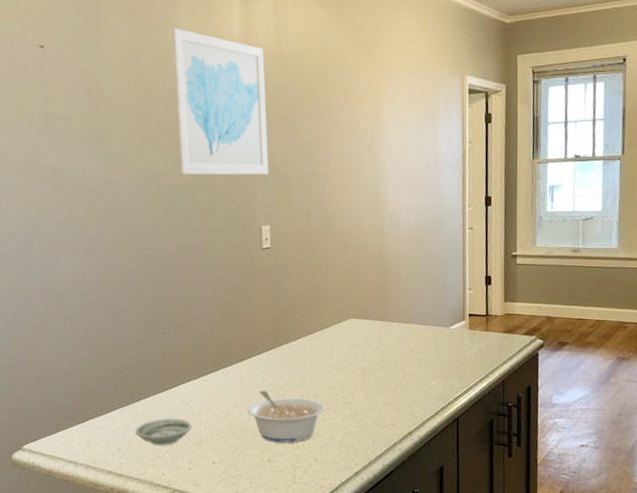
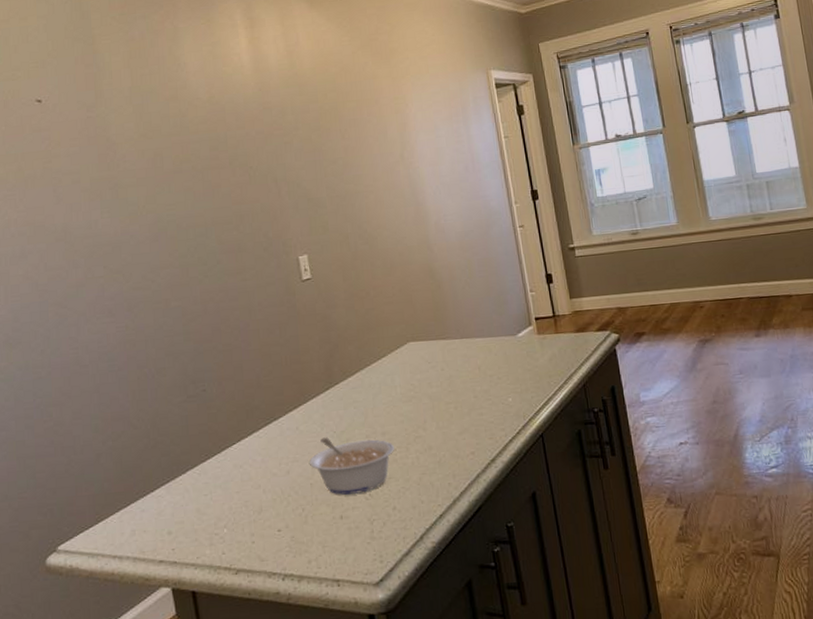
saucer: present [136,418,192,446] -> none [186,485,249,521]
wall art: present [172,28,269,175] -> none [177,63,299,215]

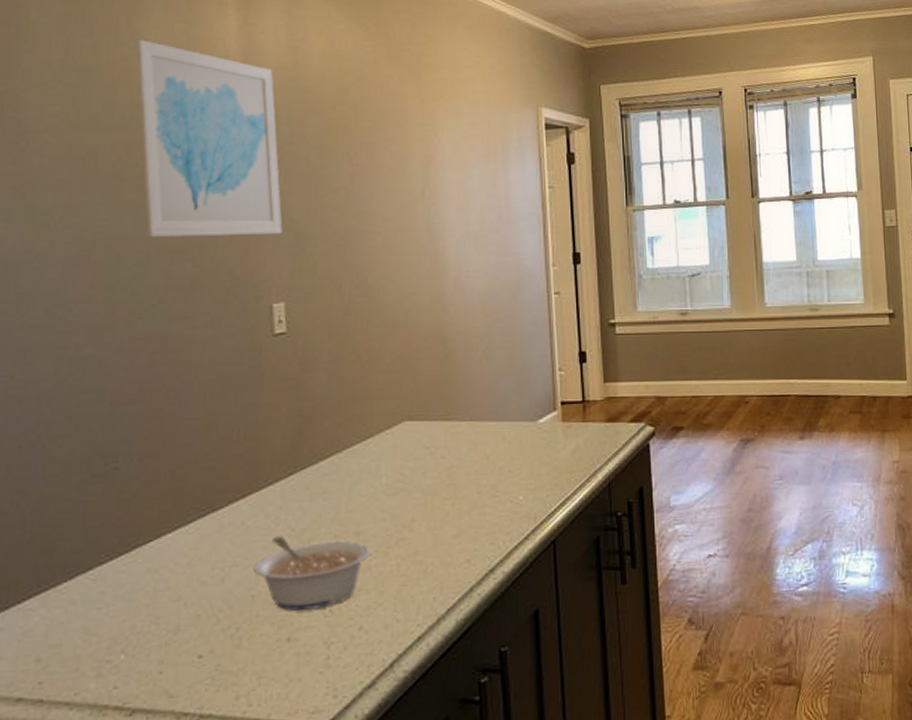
wall art: none [177,63,299,215] -> present [135,39,283,238]

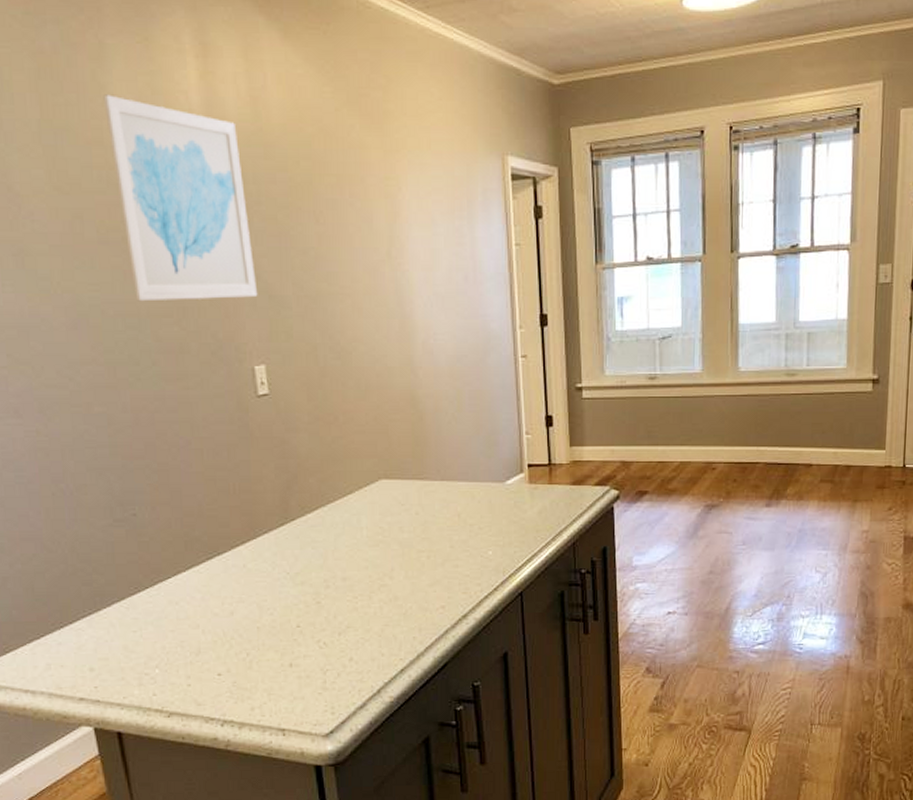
legume: present [254,536,369,611] -> none [257,578,355,642]

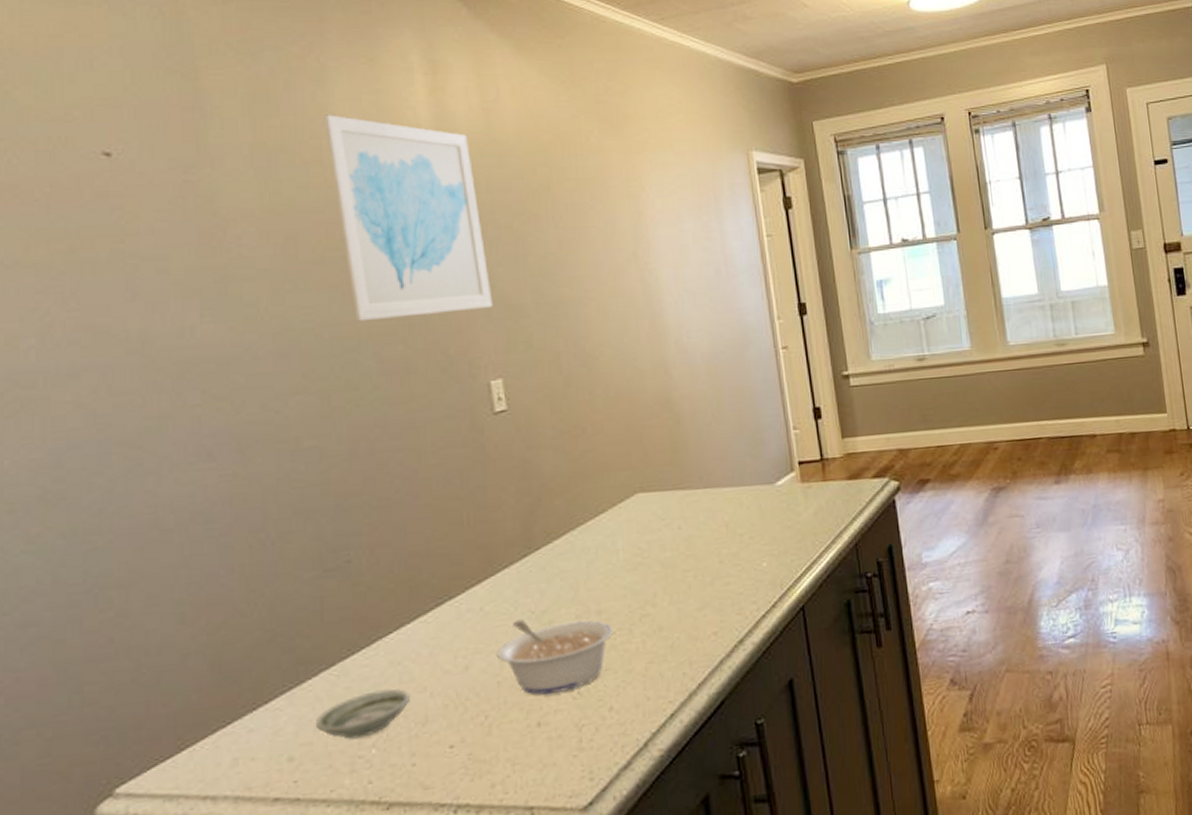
saucer: none [111,623,186,660] -> present [316,689,410,740]
legume: none [257,578,355,642] -> present [497,619,613,695]

